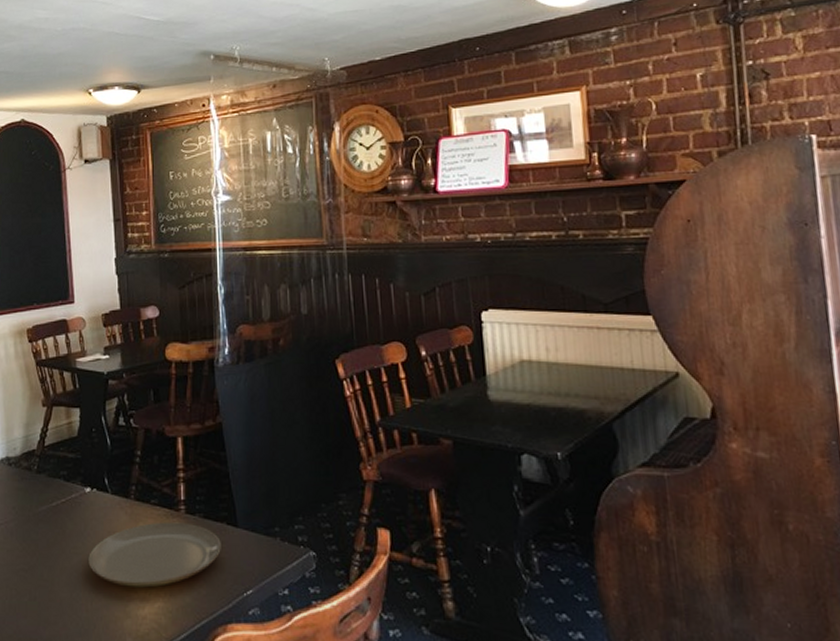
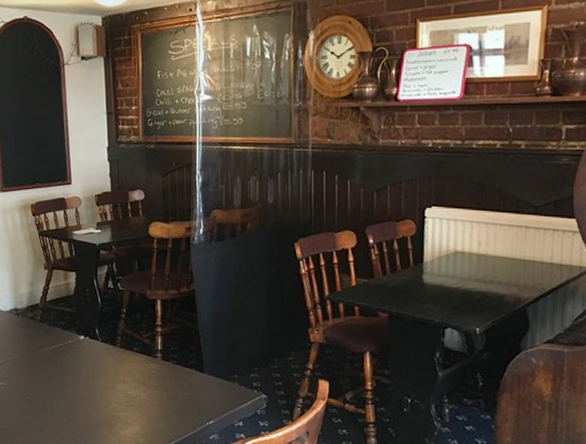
plate: present [88,522,221,588] -> none [82,365,190,415]

